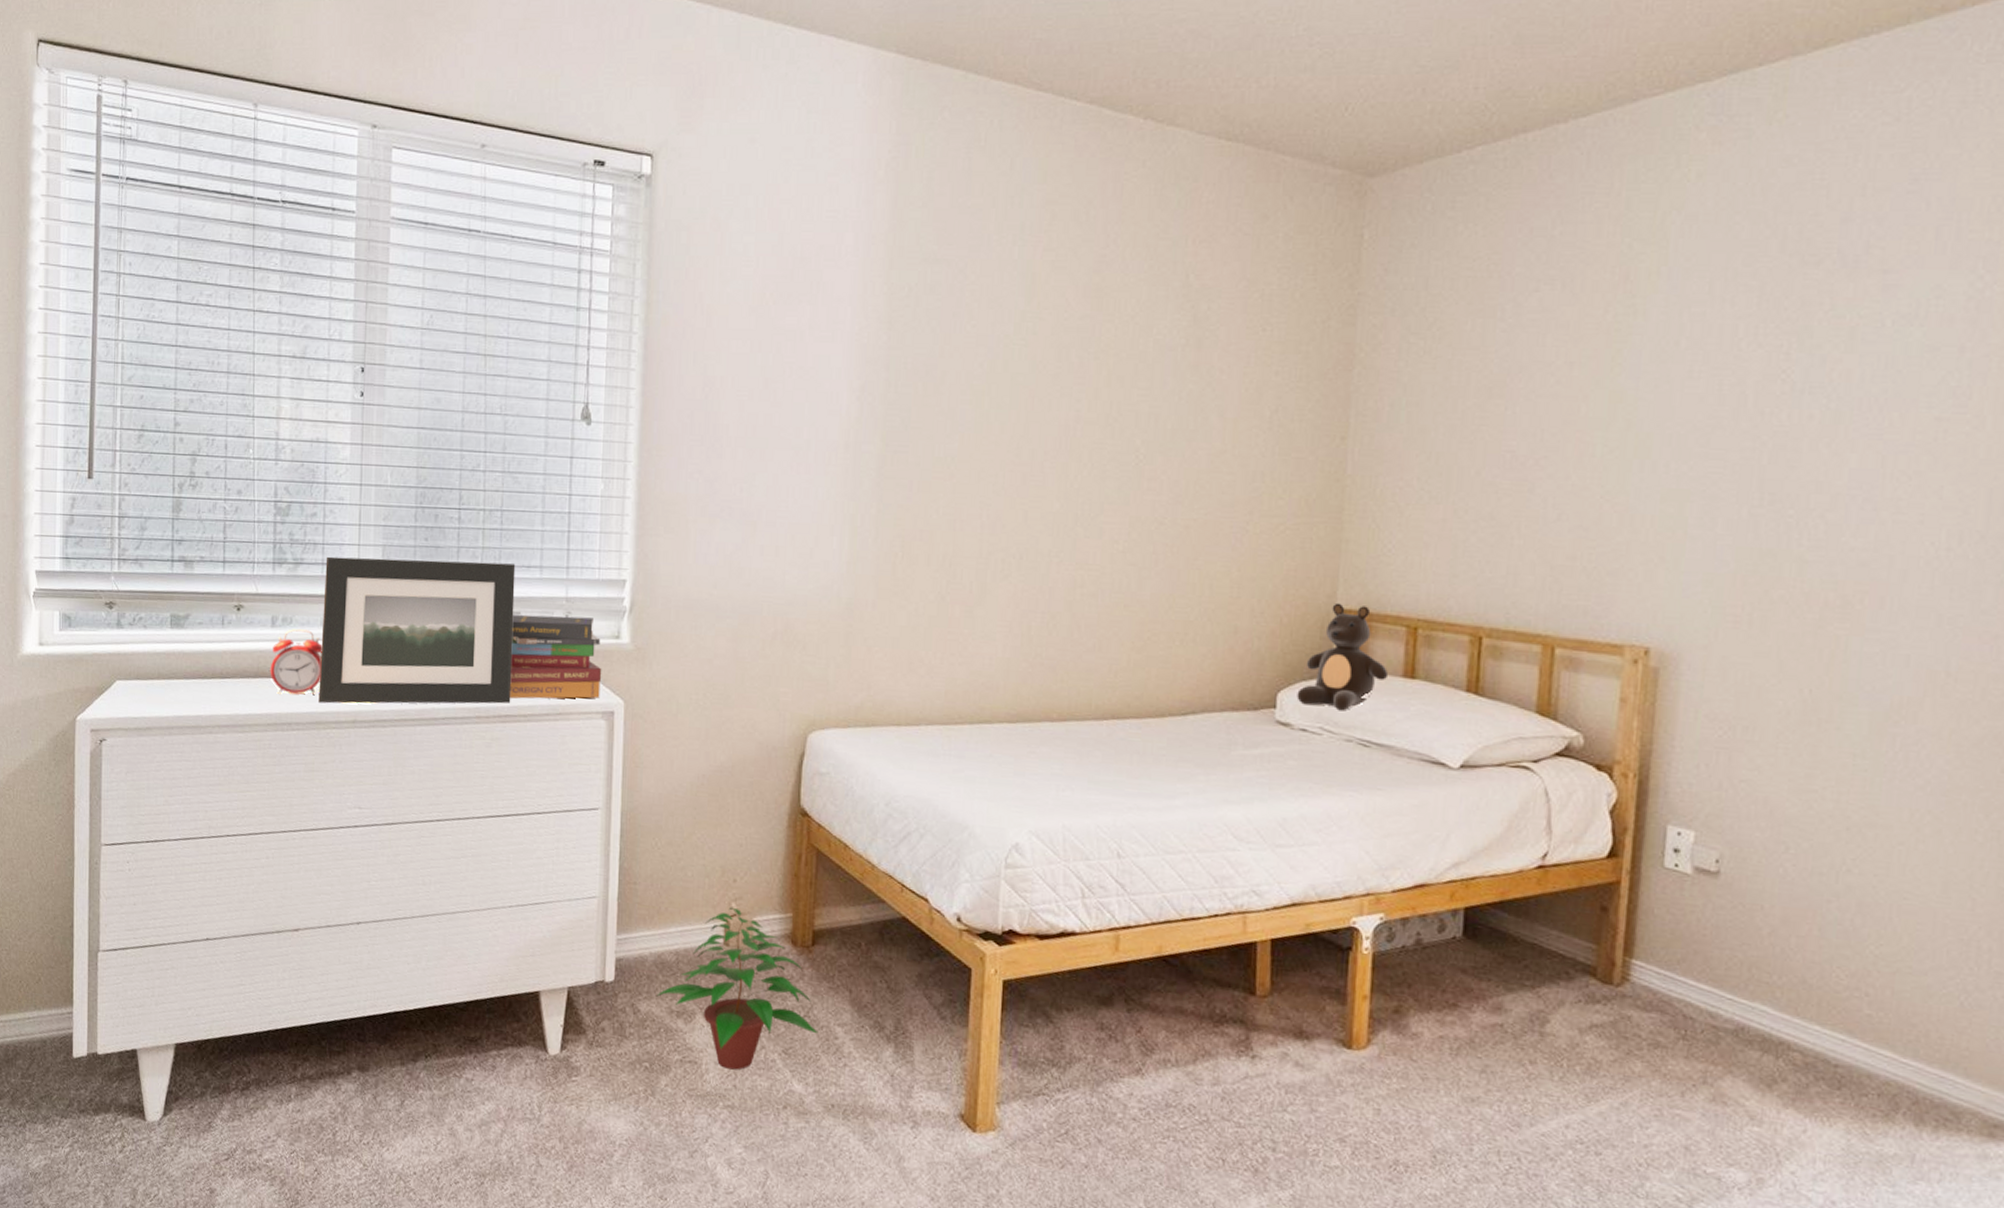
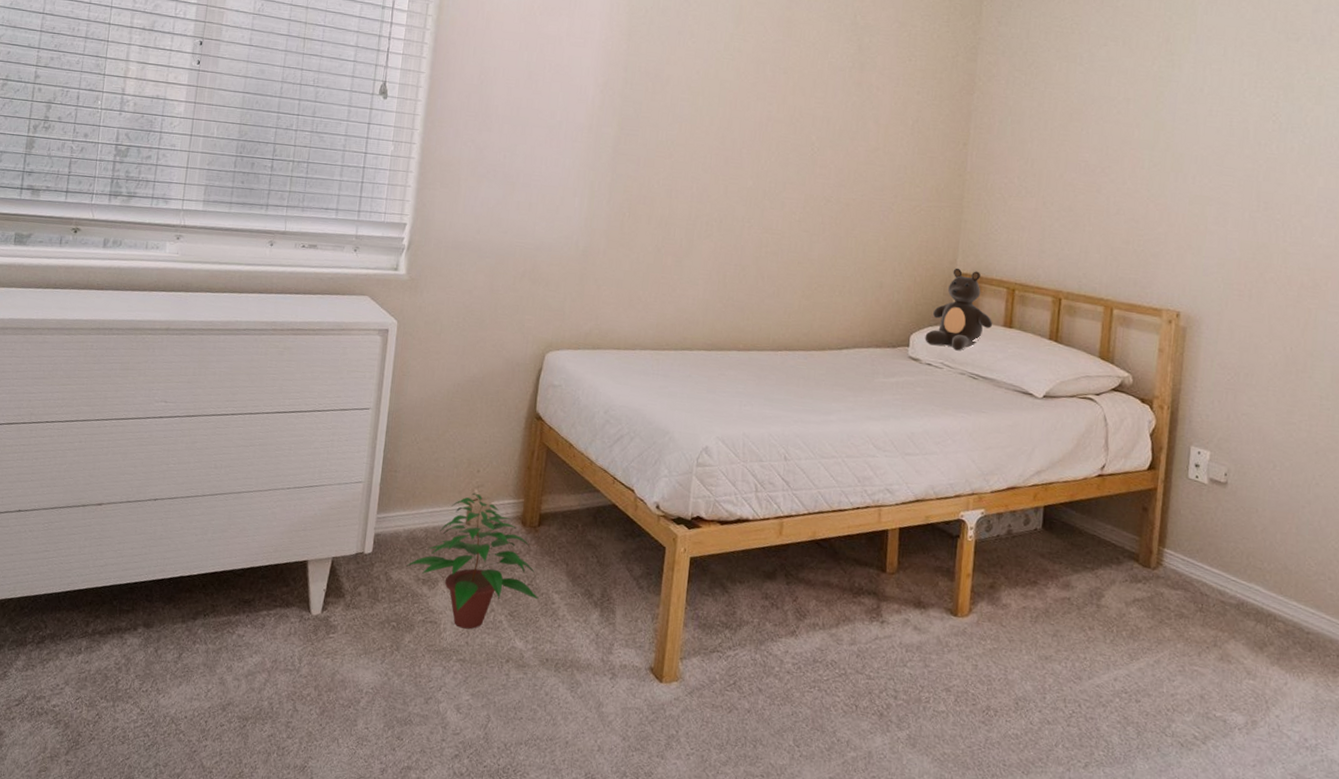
alarm clock: present [270,629,322,695] -> none [98,250,146,305]
picture frame: present [318,556,516,704] -> none [138,192,316,320]
books: present [510,614,602,699] -> none [302,247,382,318]

